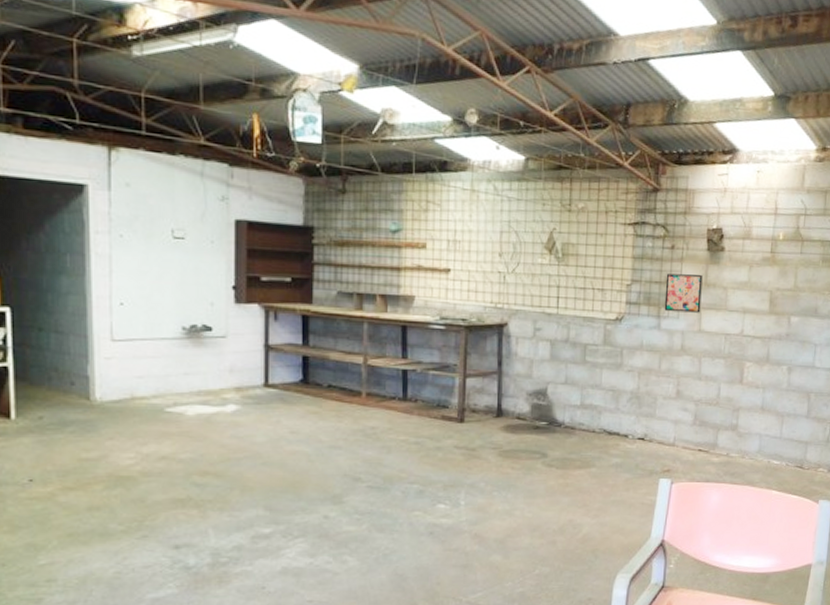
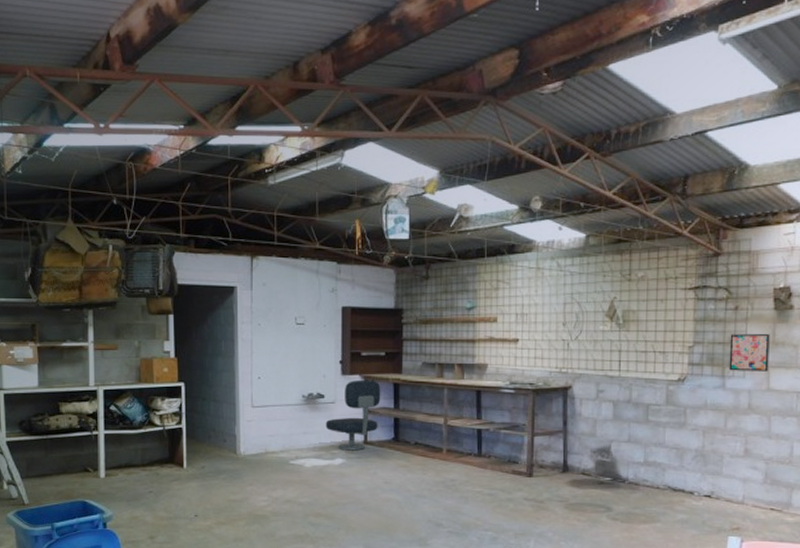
office chair: none [213,309,286,395] -> present [325,379,381,451]

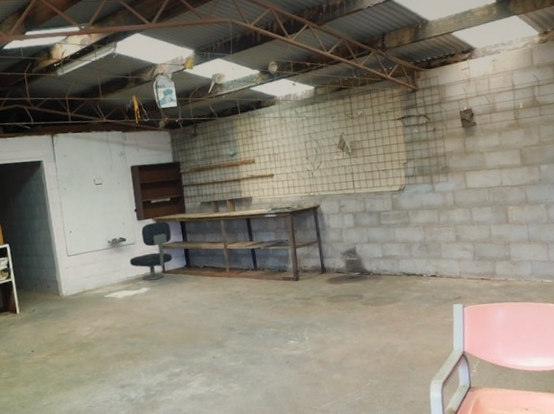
wall art: present [729,334,770,372] -> none [433,146,465,178]

